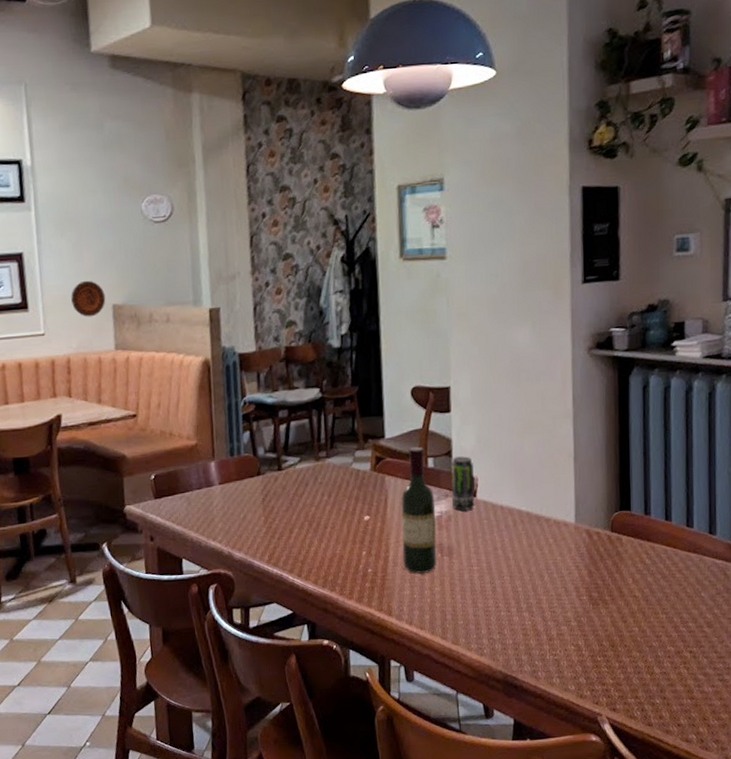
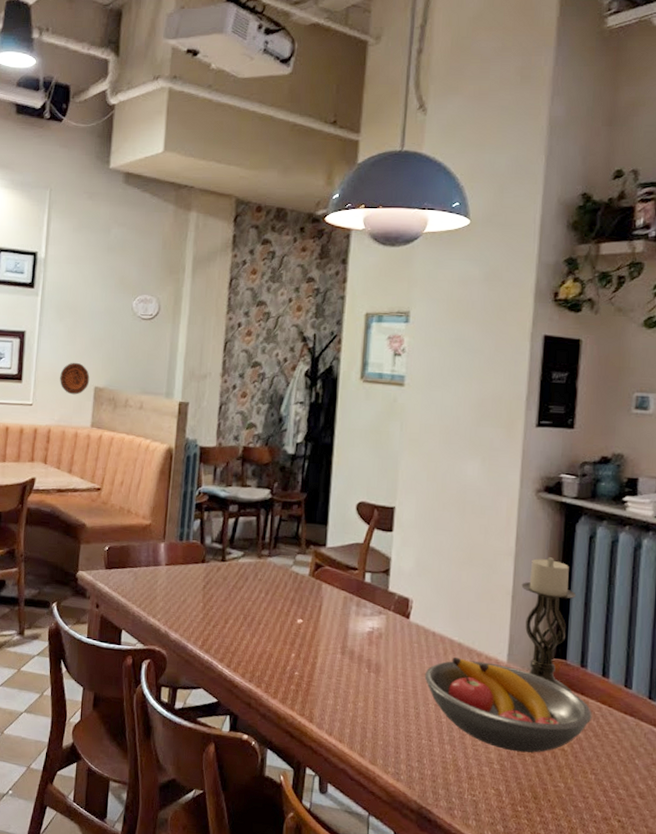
wine bottle: present [401,446,437,574] -> none [330,559,368,687]
beverage can: present [450,456,475,510] -> none [384,576,410,631]
fruit bowl: none [497,526,659,607] -> present [424,656,592,753]
candle holder: none [582,413,639,541] -> present [521,557,577,692]

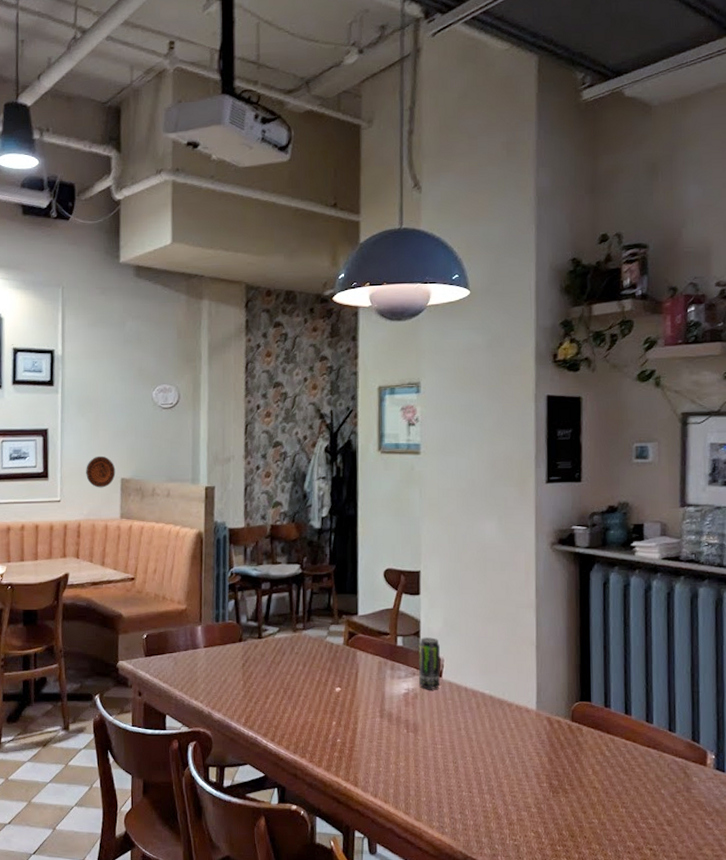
beverage can: none [384,576,410,631] -> present [418,637,441,689]
fruit bowl: present [424,656,592,753] -> none [460,709,619,794]
candle holder: present [521,557,577,692] -> none [544,606,599,732]

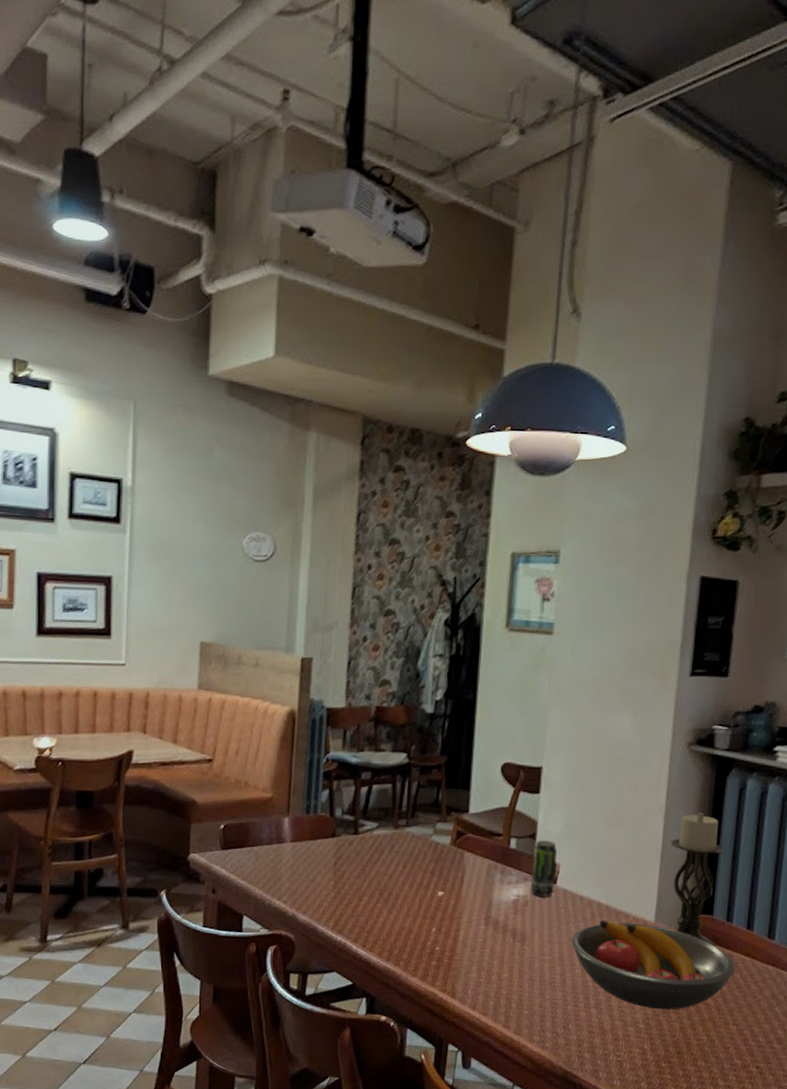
decorative plate: present [86,456,116,488] -> none [158,613,194,652]
fruit bowl: none [460,709,619,794] -> present [571,919,736,1010]
candle holder: none [544,606,599,732] -> present [670,812,725,947]

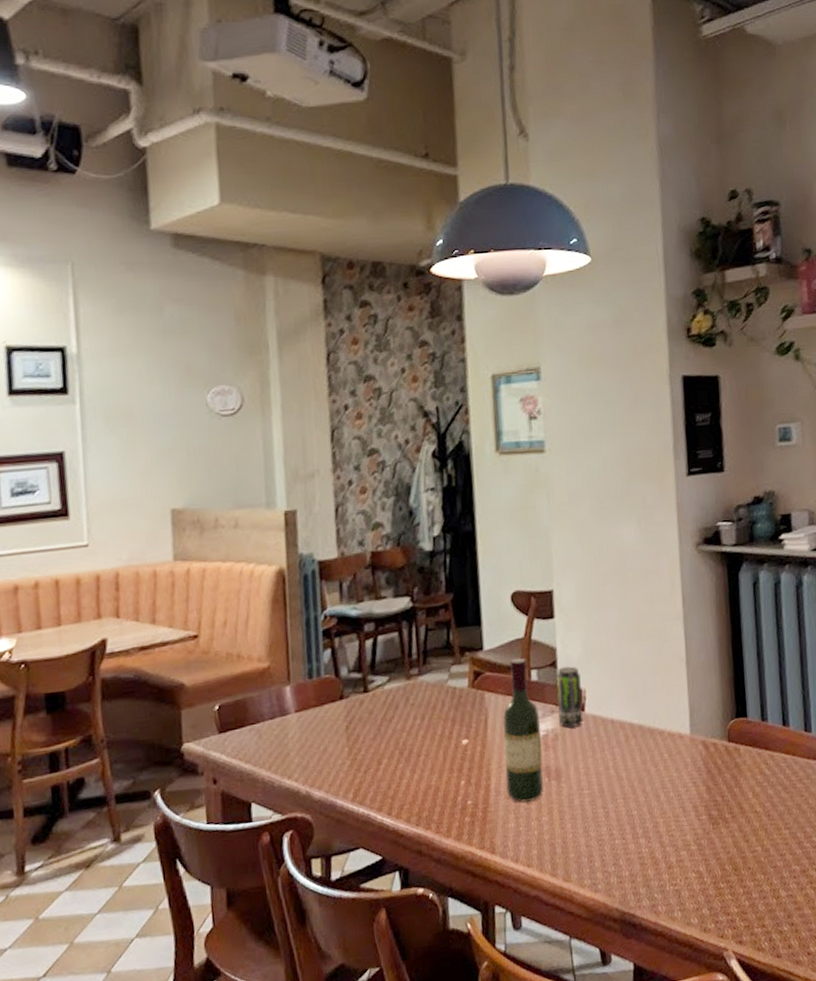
wine bottle: none [473,825,513,958] -> present [503,657,544,803]
fruit bowl: present [571,919,736,1010] -> none [608,738,779,828]
candle holder: present [670,812,725,947] -> none [694,612,757,750]

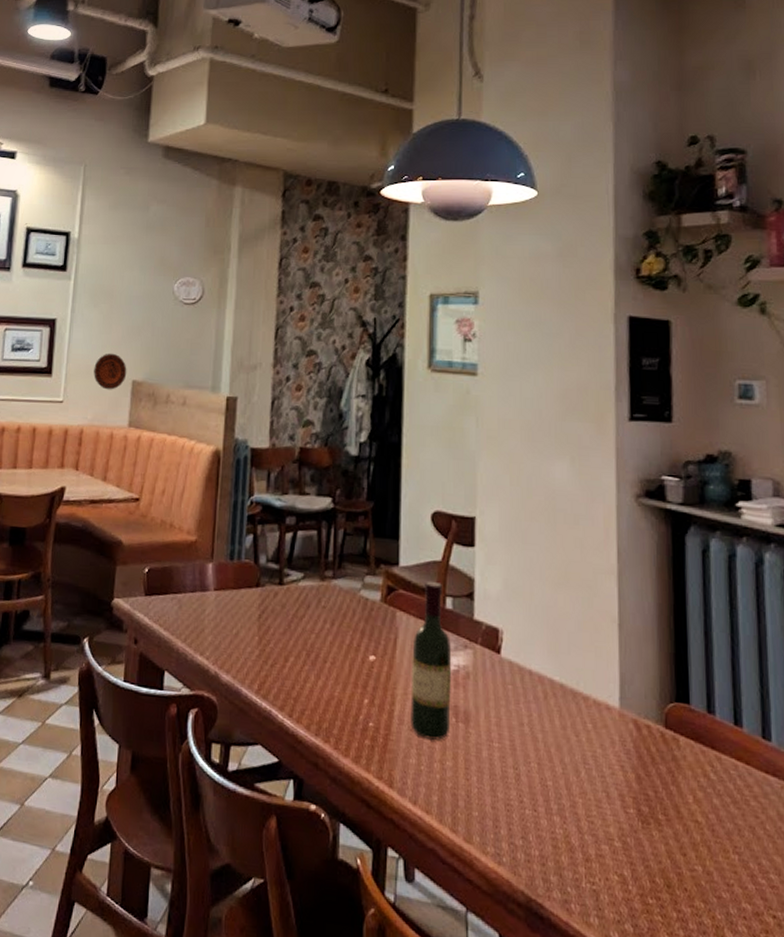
decorative plate: none [121,482,164,524] -> present [94,353,127,390]
beverage can: present [556,666,584,727] -> none [471,601,500,669]

